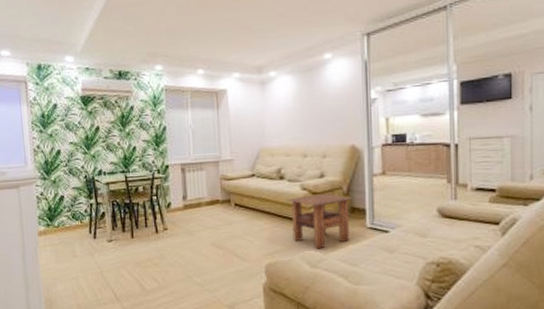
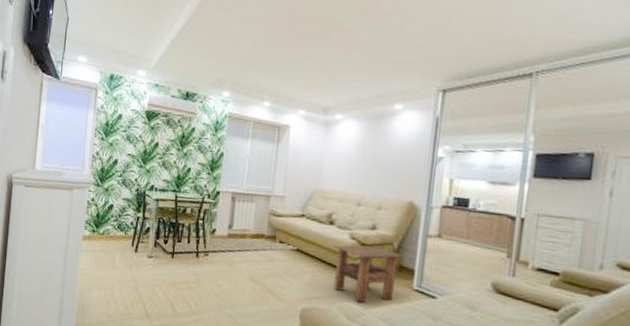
rug: none [112,205,252,234] -> present [155,238,297,253]

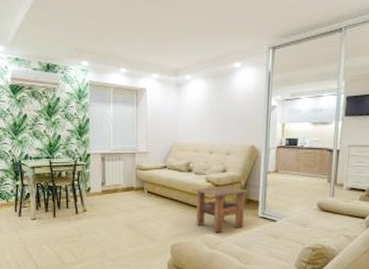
rug: present [155,238,297,253] -> none [36,193,163,213]

